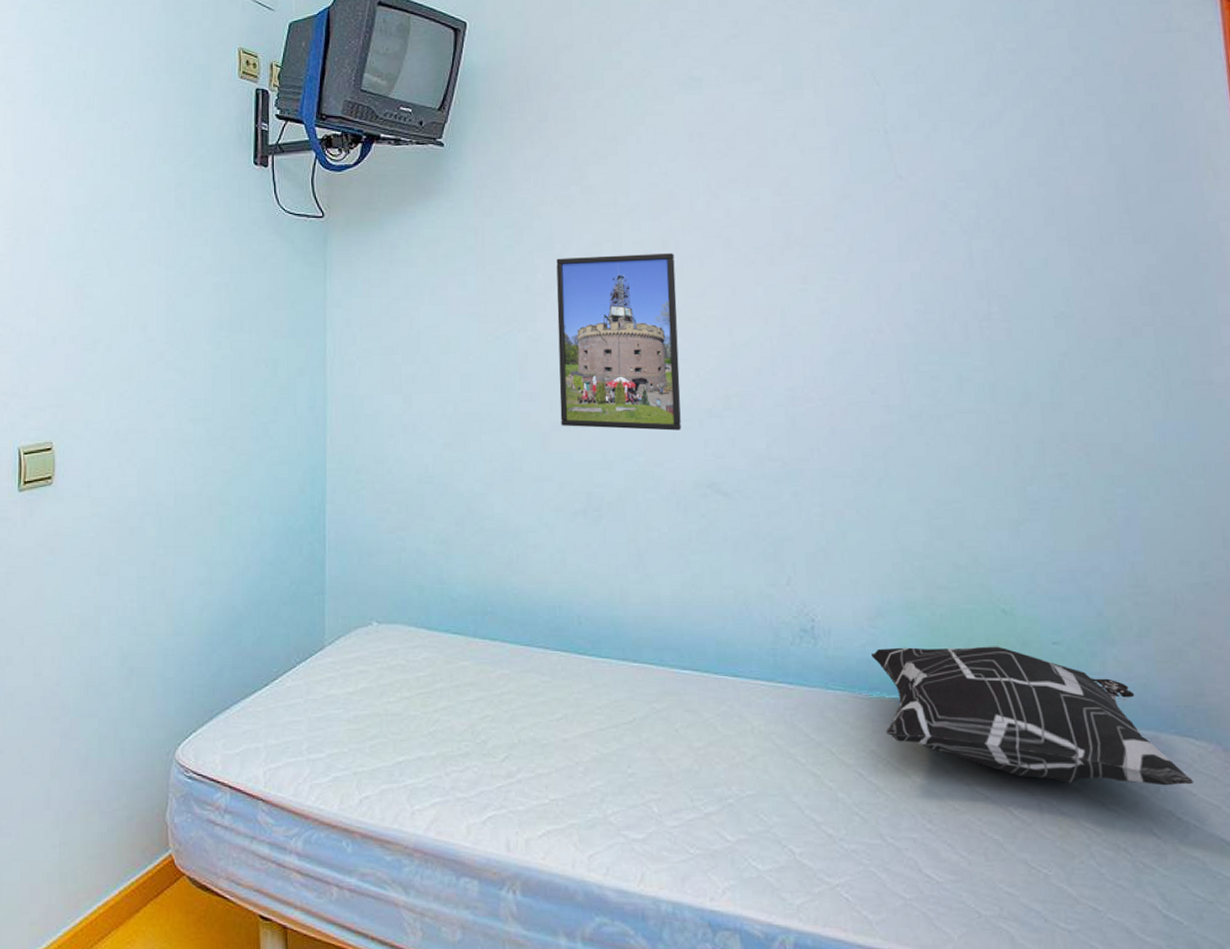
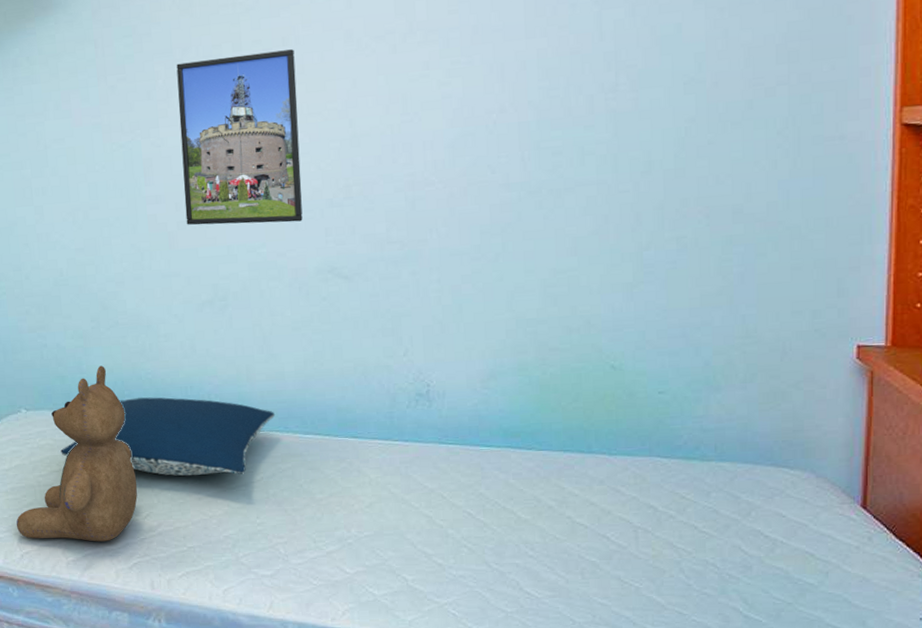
teddy bear: none [356,576,496,788] -> present [16,365,138,542]
pillow: none [413,616,650,713] -> present [60,397,276,477]
decorative pillow: present [871,646,1193,786] -> none [483,398,784,512]

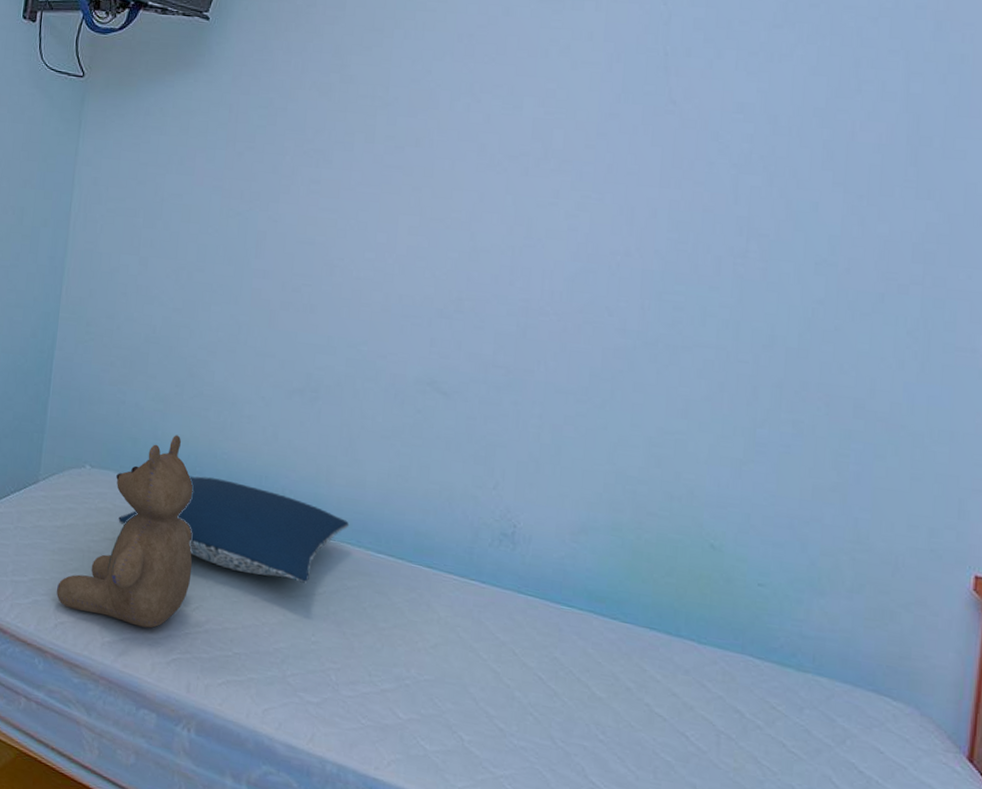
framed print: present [176,49,303,225] -> none [290,143,426,326]

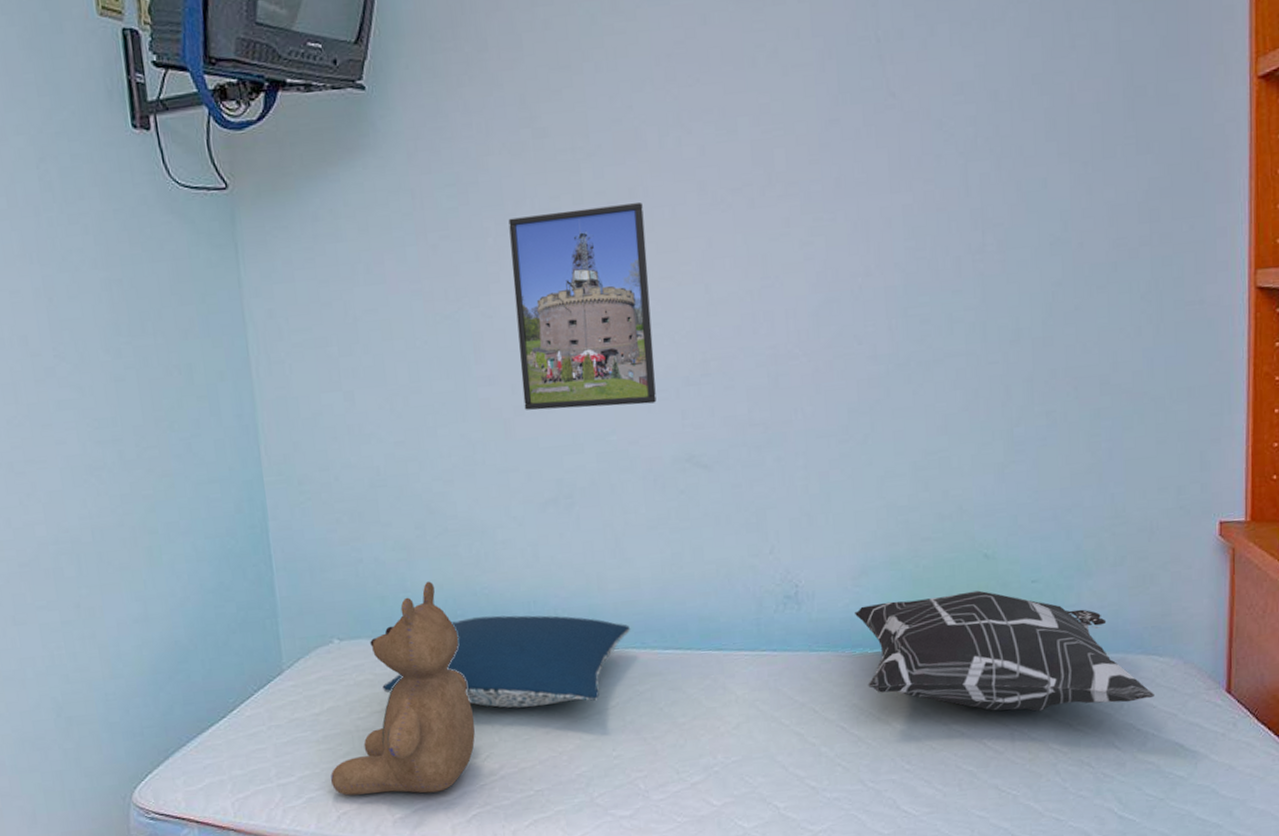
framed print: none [290,143,426,326] -> present [508,202,656,410]
decorative pillow: none [569,563,883,742] -> present [855,590,1154,712]

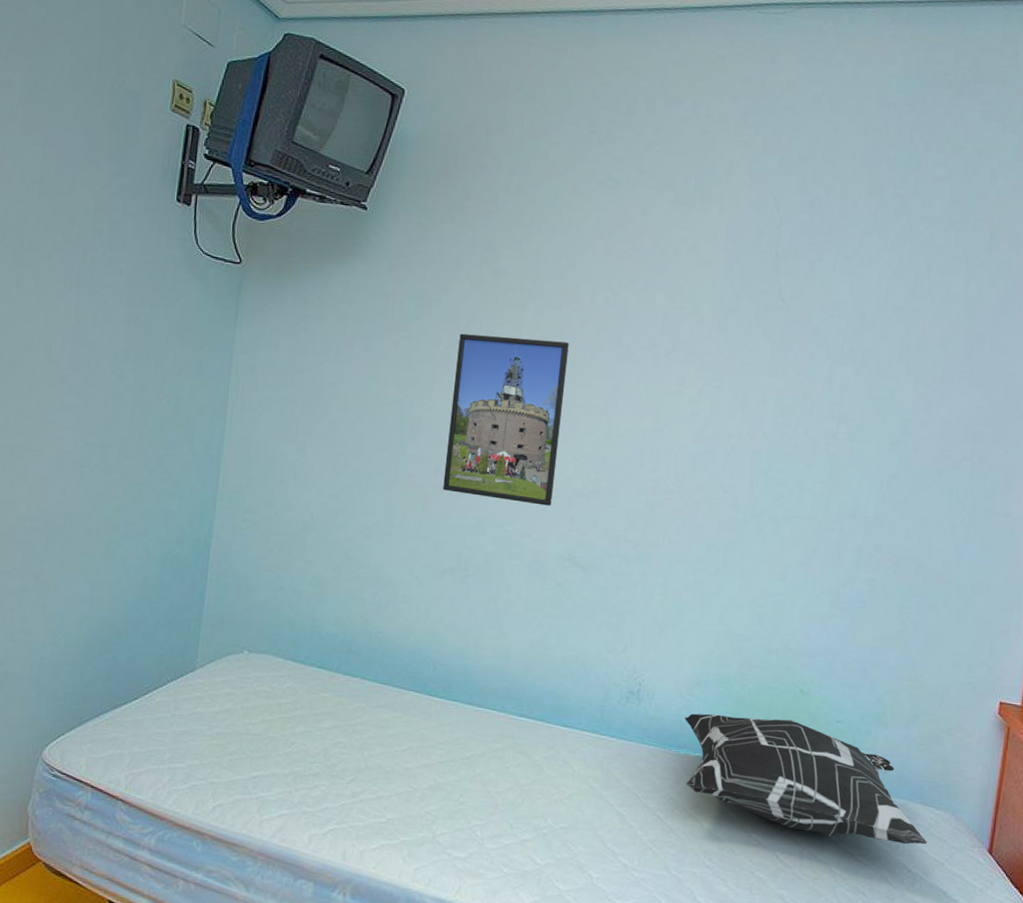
teddy bear: present [330,581,475,796] -> none [214,617,350,803]
pillow: present [382,615,631,708] -> none [276,655,495,749]

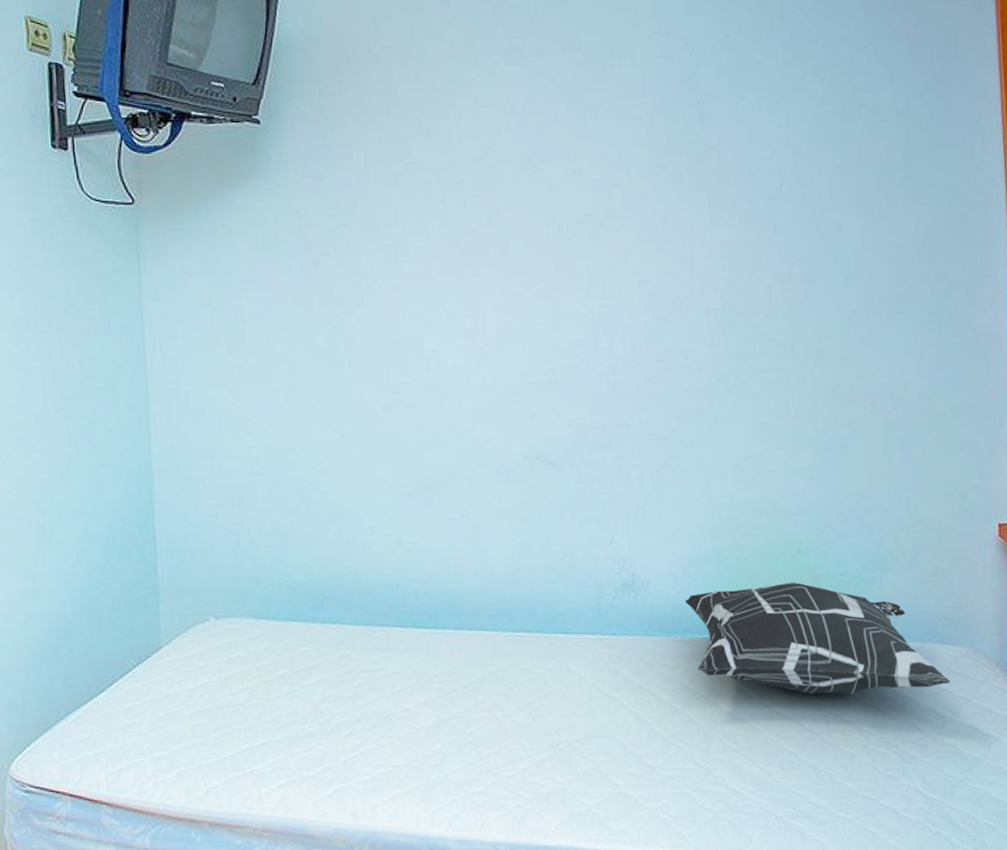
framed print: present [442,333,569,506] -> none [382,229,509,409]

